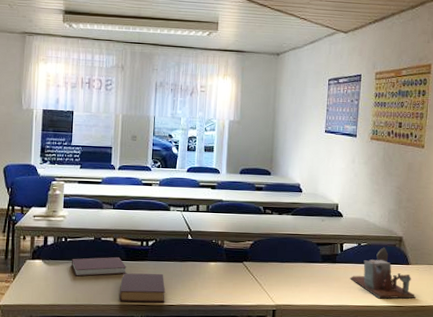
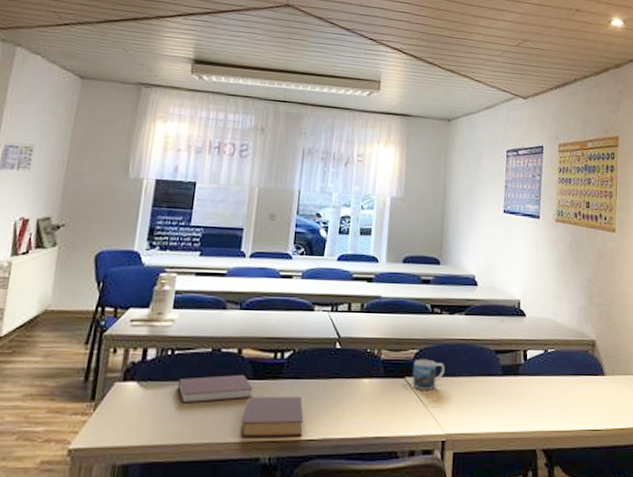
mug: none [249,248,275,272] -> present [412,359,445,390]
desk organizer: present [350,247,416,299] -> none [536,354,614,421]

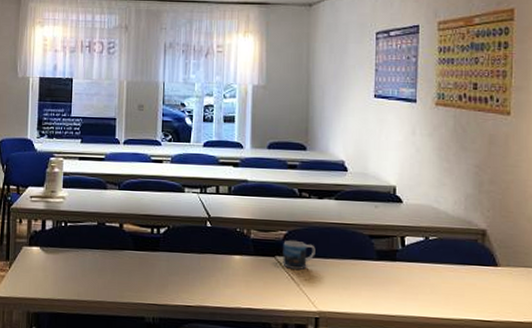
notebook: present [178,374,253,404] -> none [73,245,135,268]
book: present [241,396,304,438] -> none [127,265,181,302]

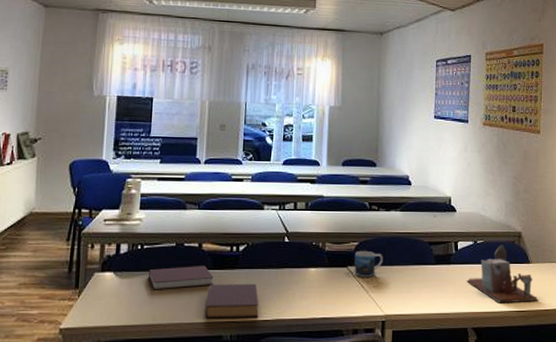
notebook: none [73,245,135,268] -> present [149,265,214,290]
book: none [127,265,181,302] -> present [205,283,259,319]
desk organizer: none [416,243,510,311] -> present [466,245,539,303]

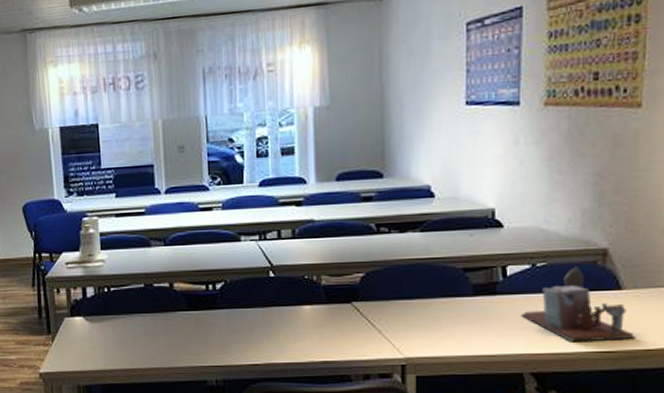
notebook: present [149,265,214,290] -> none [119,306,191,334]
book: present [205,283,259,319] -> none [184,324,246,363]
mug: present [354,250,383,277] -> none [360,282,399,314]

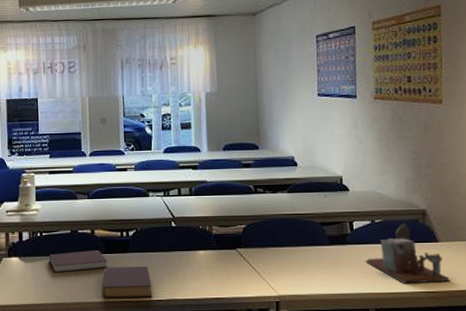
notebook: none [119,306,191,334] -> present [49,249,108,273]
book: none [184,324,246,363] -> present [102,265,153,299]

